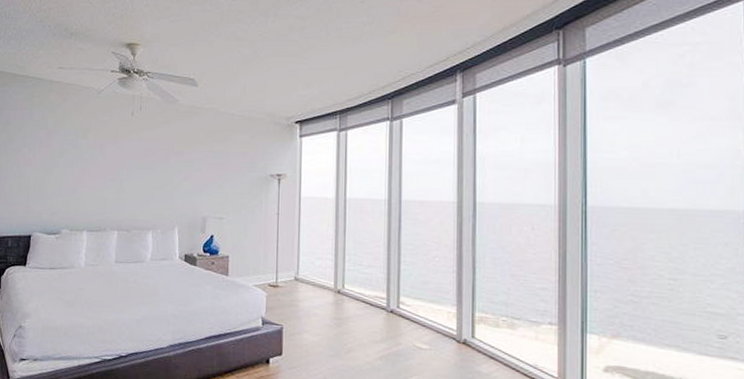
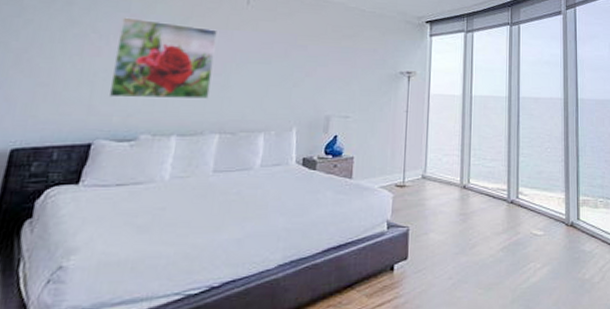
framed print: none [38,133,110,200] -> present [108,17,217,99]

